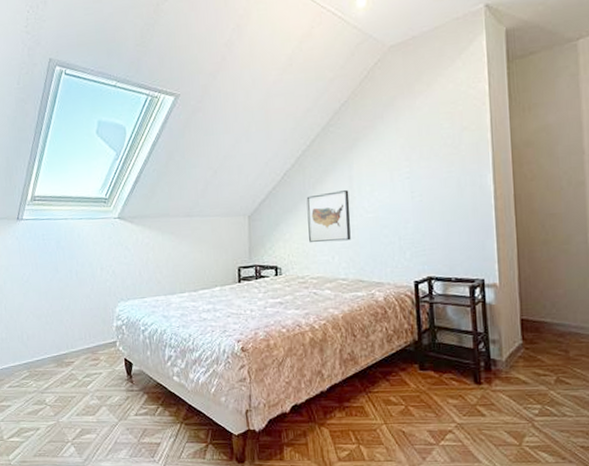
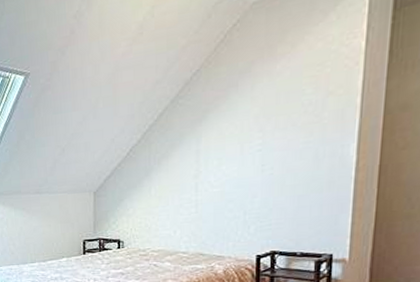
wall art: present [306,190,351,243] -> none [151,165,195,217]

